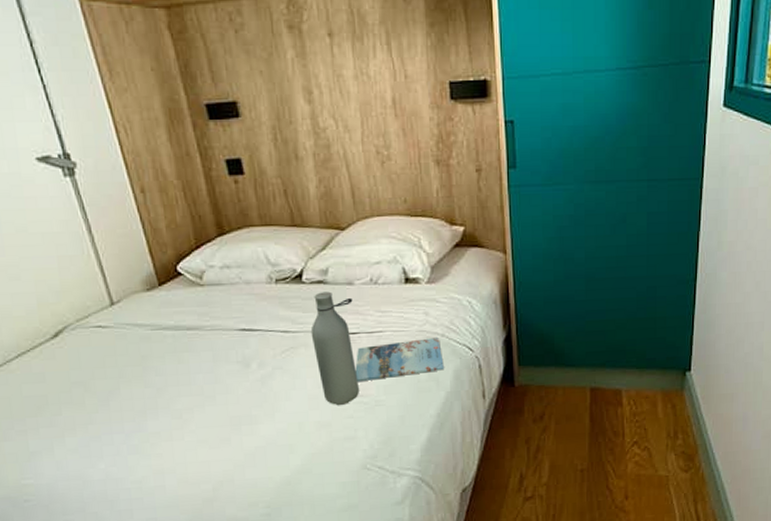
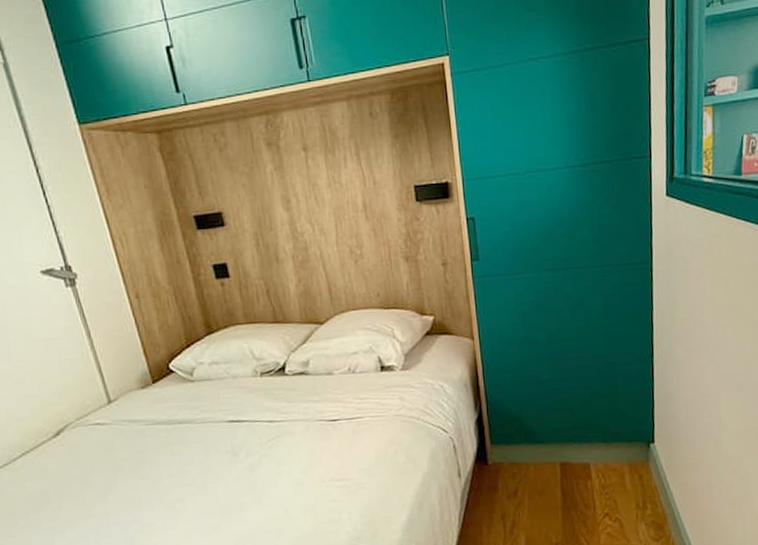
water bottle: present [310,291,359,406] -> none [294,382,341,490]
magazine: present [355,336,444,382] -> none [337,420,421,467]

